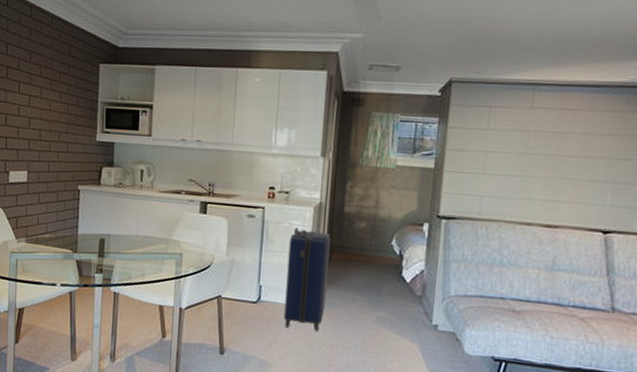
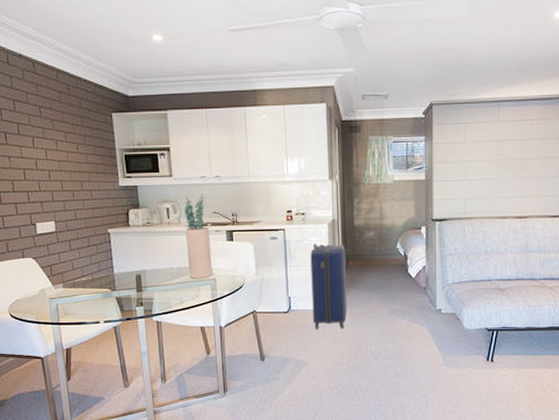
vase: none [155,158,183,252] -> present [184,194,213,280]

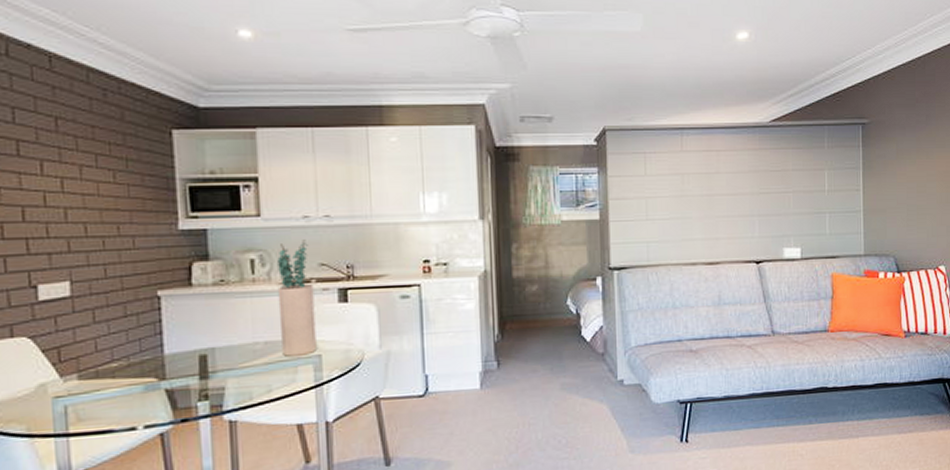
suitcase: present [310,242,347,329] -> none [455,300,505,416]

